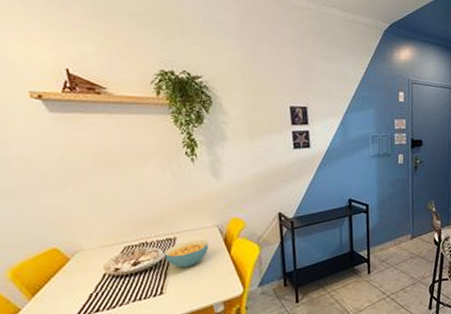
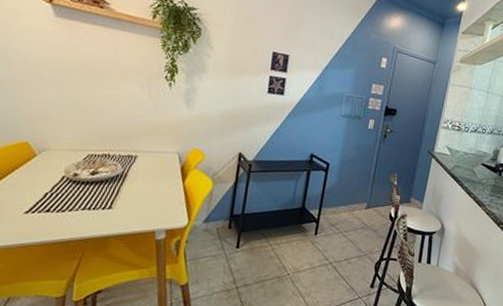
cereal bowl: present [164,239,209,268] -> none [122,161,166,188]

